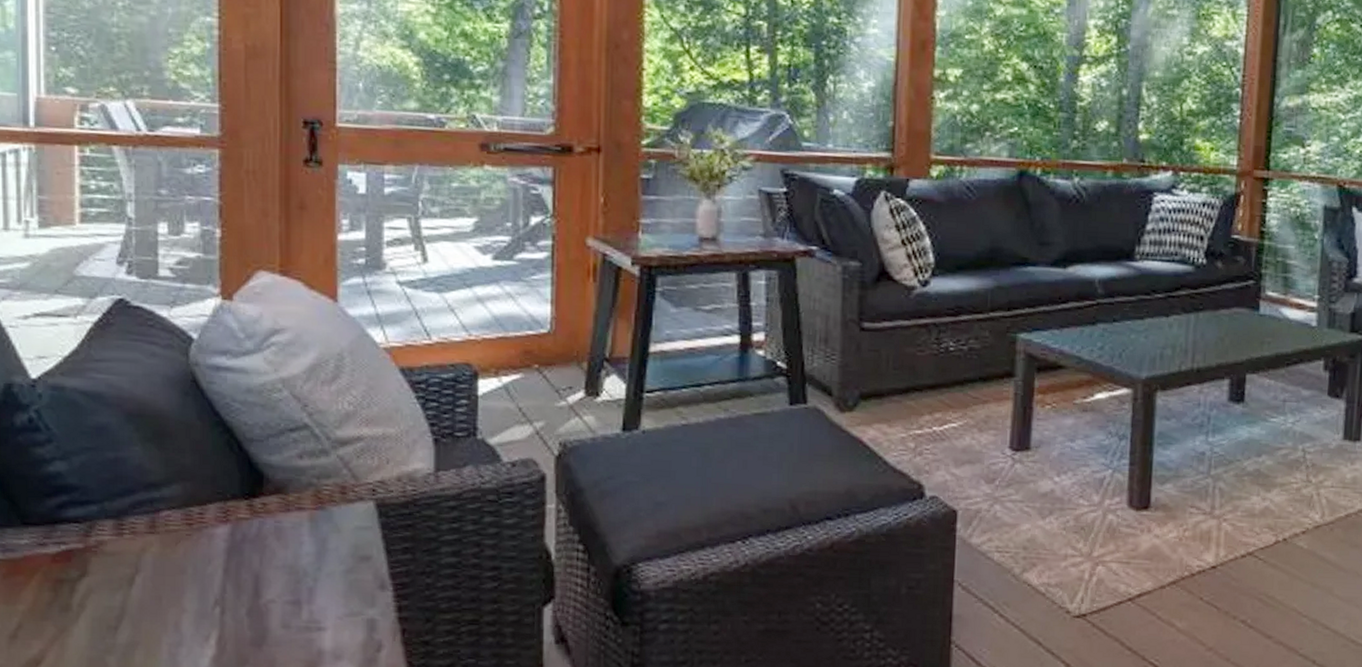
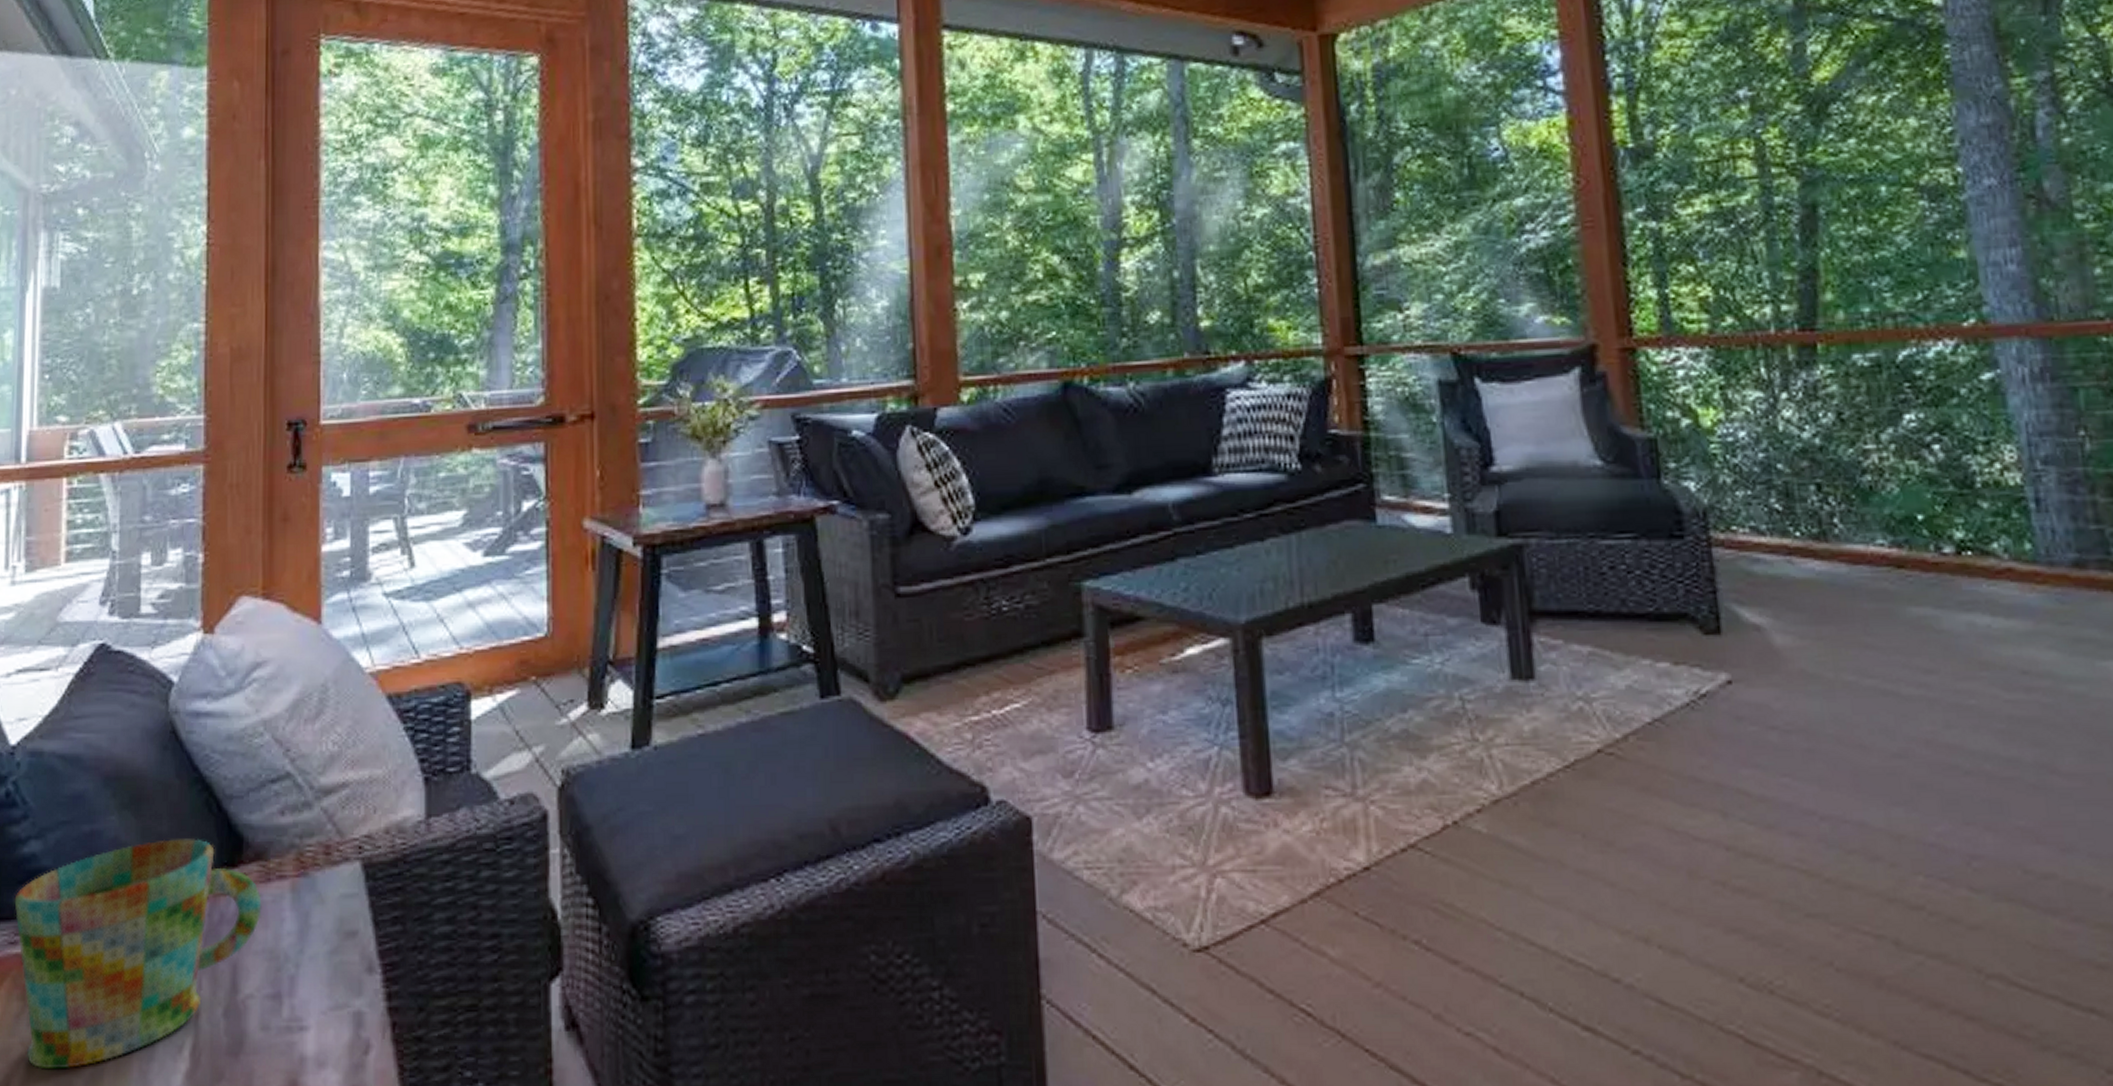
mug: none [42,470,282,648] -> present [14,839,262,1070]

